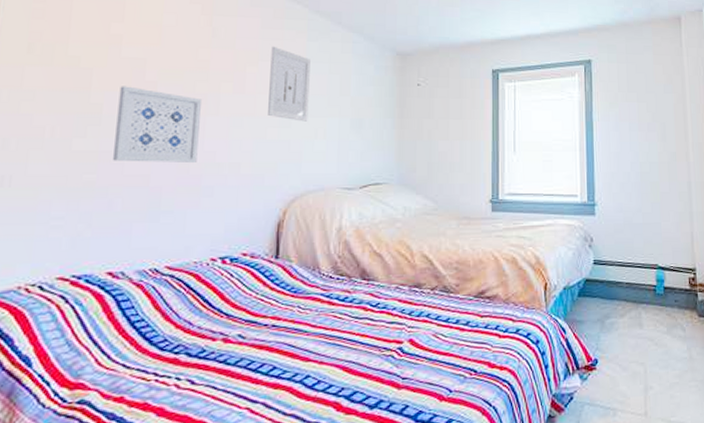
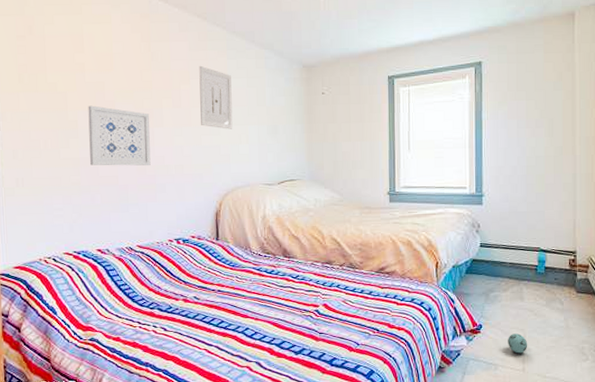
ball: none [627,368,650,394] -> present [508,333,528,354]

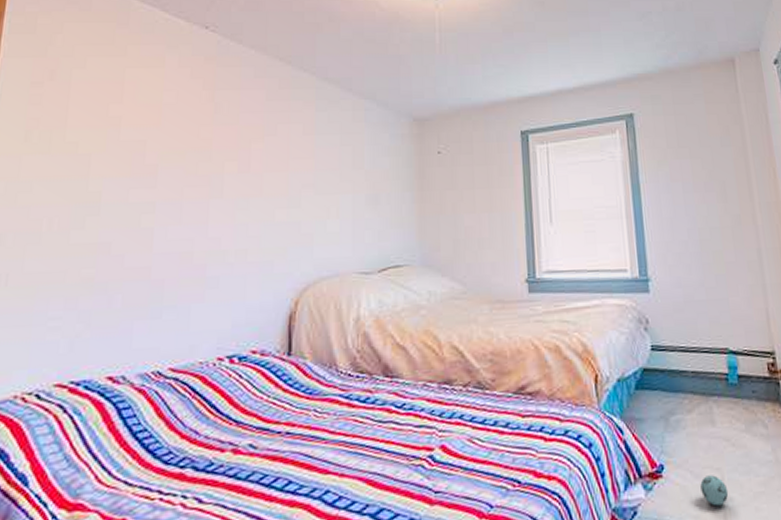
wall art: present [88,105,151,166] -> none [113,171,206,254]
wall art: present [199,65,233,129] -> none [276,119,320,200]

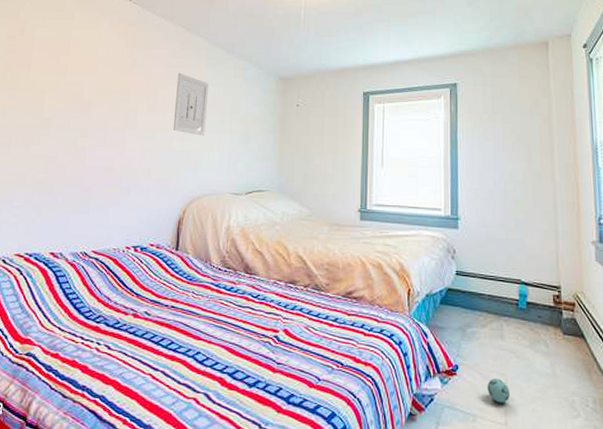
wall art: none [276,119,320,200] -> present [173,72,208,136]

